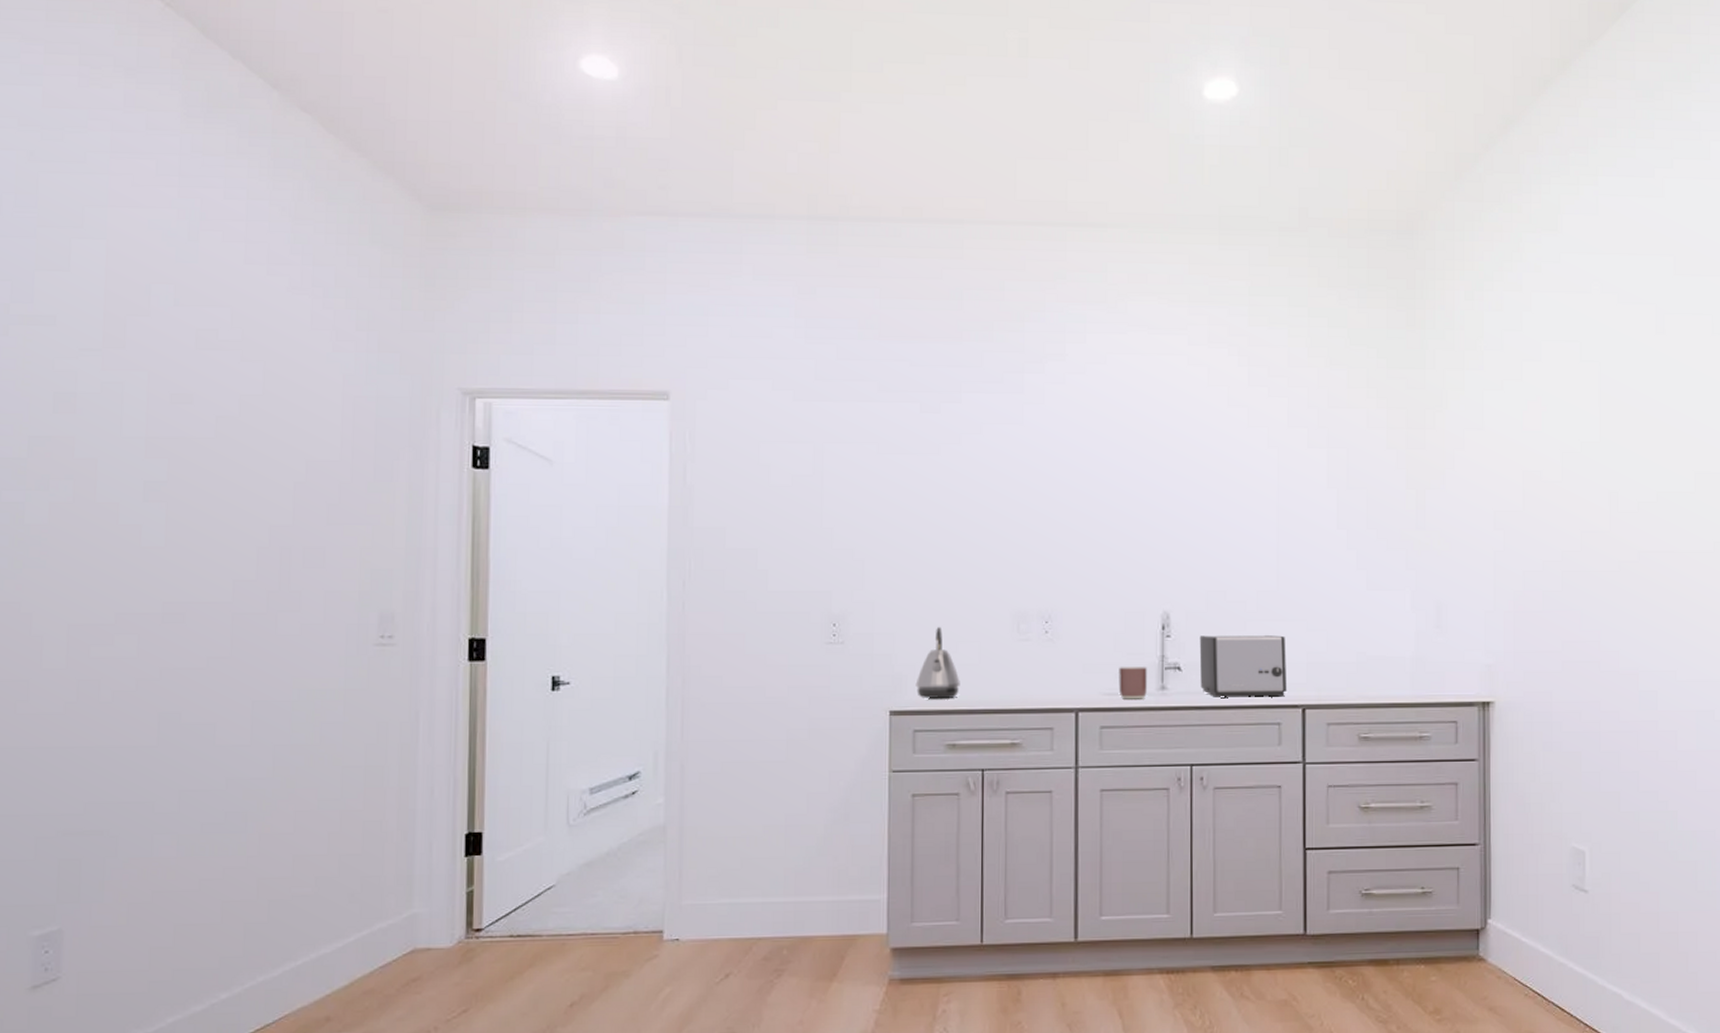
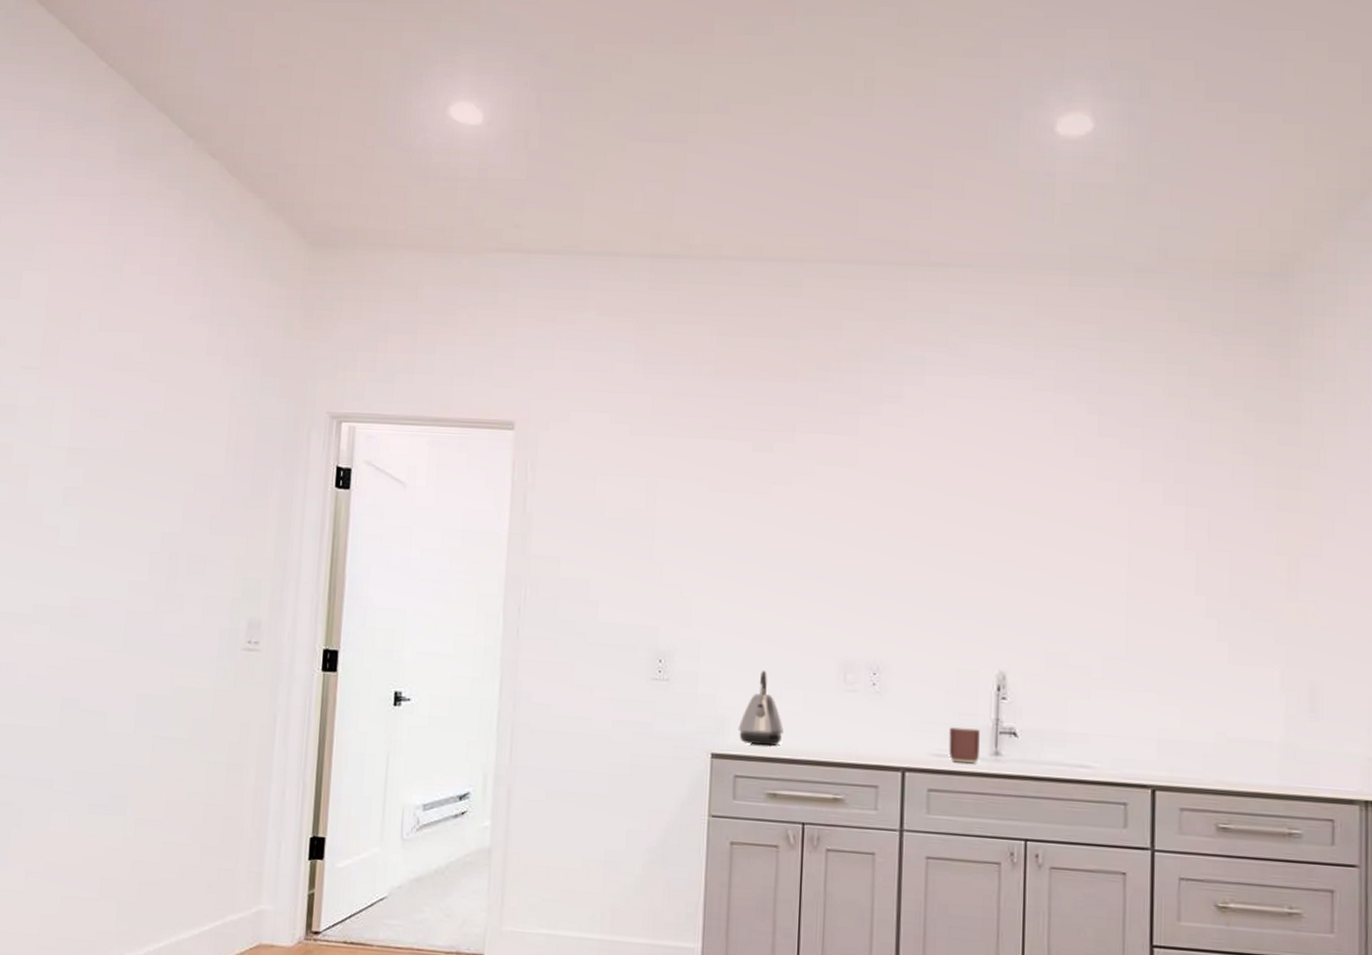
toaster: present [1199,635,1287,699] -> none [1037,700,1135,775]

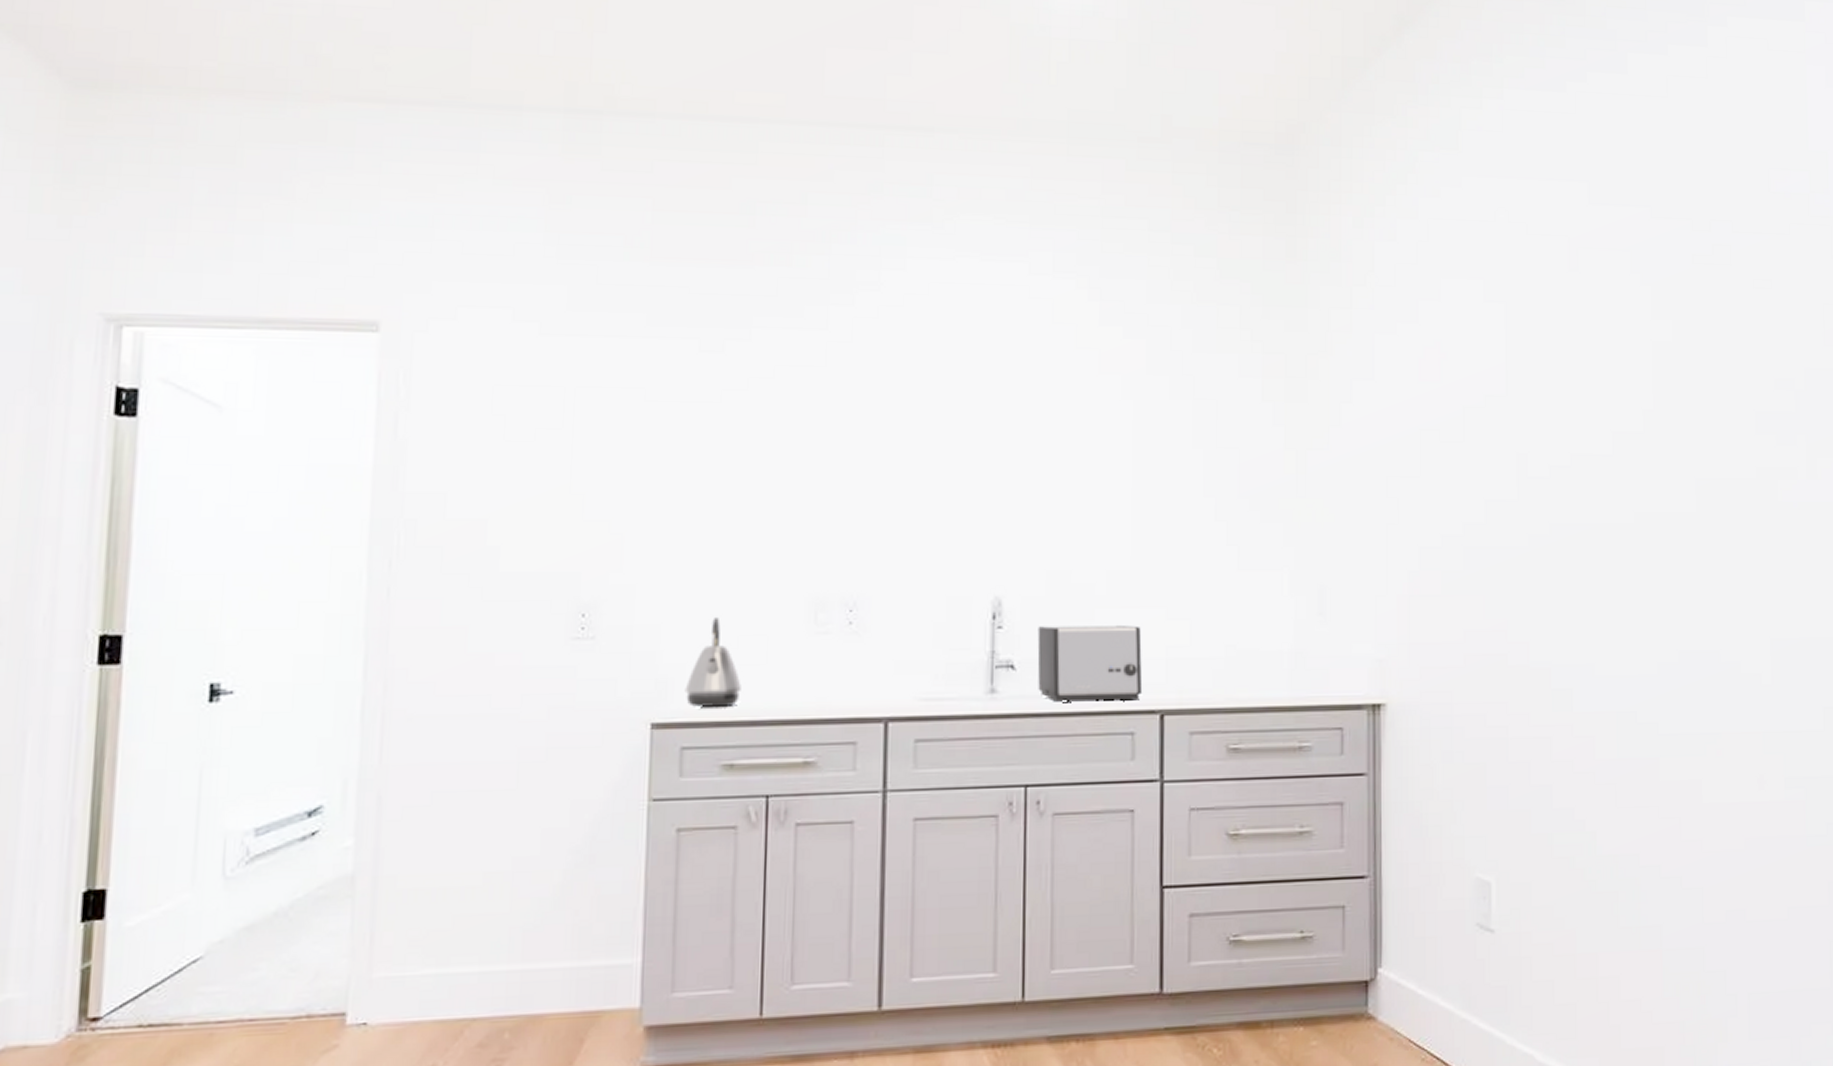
mug: present [949,727,980,764] -> none [938,665,973,706]
toaster: none [1037,700,1135,775] -> present [1037,625,1143,703]

